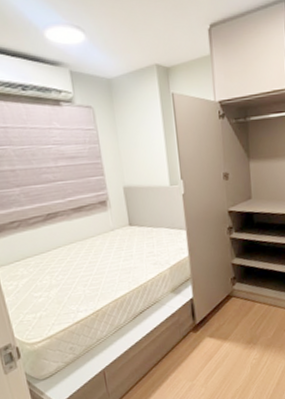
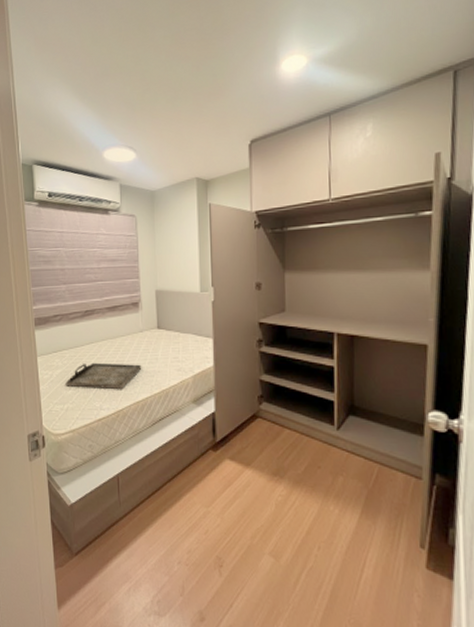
serving tray: none [34,263,117,295] -> present [65,362,142,389]

